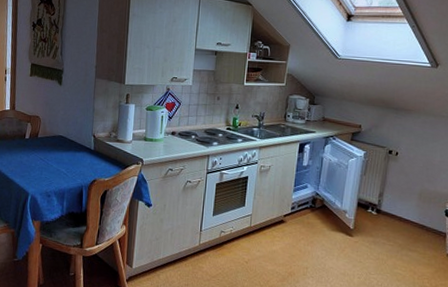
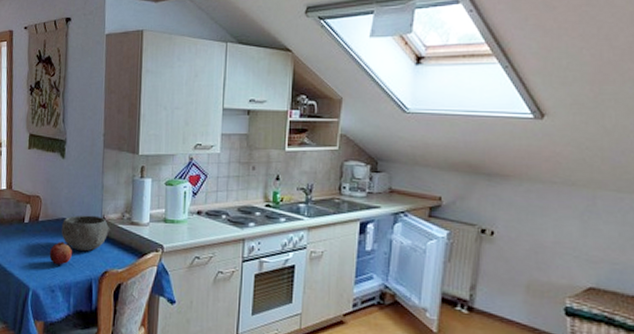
fruit: none [46,154,66,175] -> present [49,241,72,265]
bowl: none [57,133,99,163] -> present [62,215,110,251]

